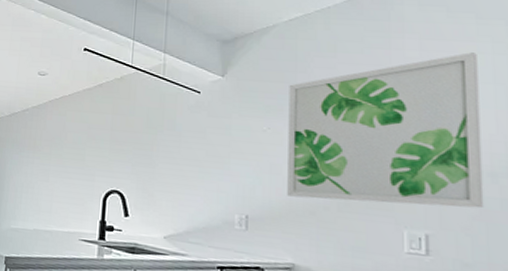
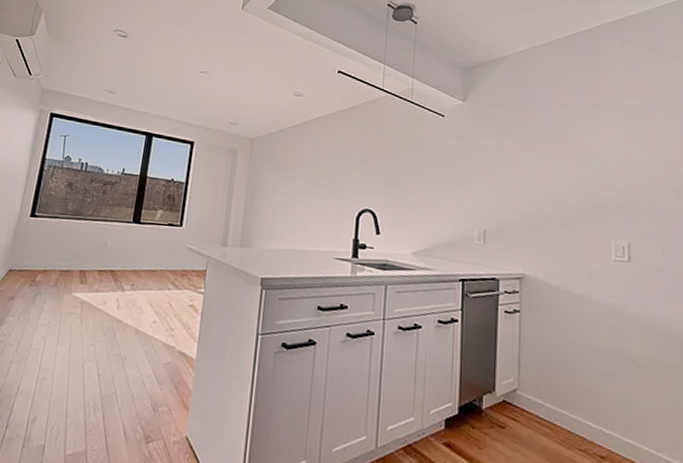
wall art: present [287,52,485,209] -> none [518,86,672,220]

